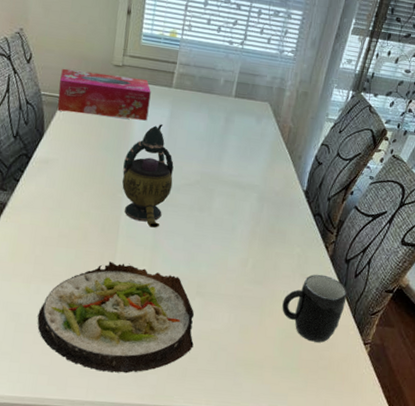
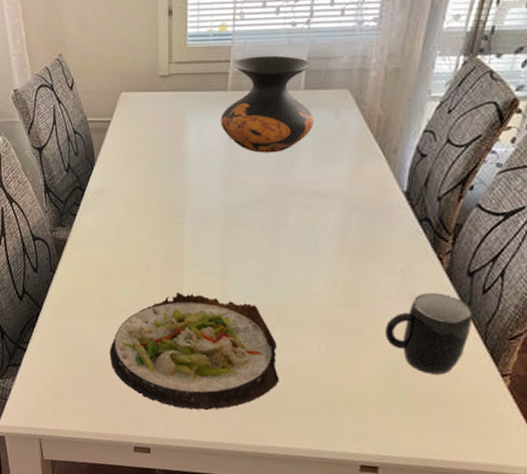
tissue box: present [57,68,151,121] -> none [105,86,204,136]
teapot: present [122,124,174,228] -> none [181,135,239,252]
vase: none [163,62,242,146] -> present [220,55,314,153]

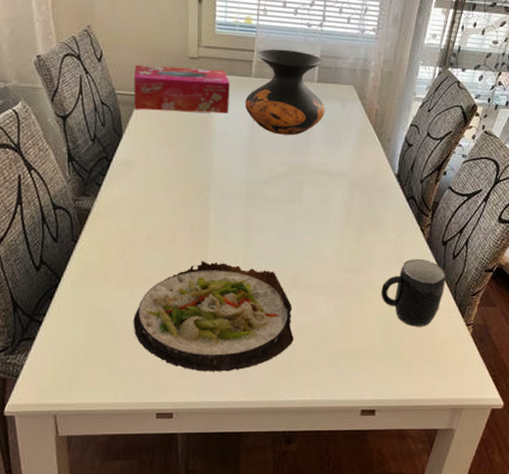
tissue box: none [105,86,204,136] -> present [133,64,230,114]

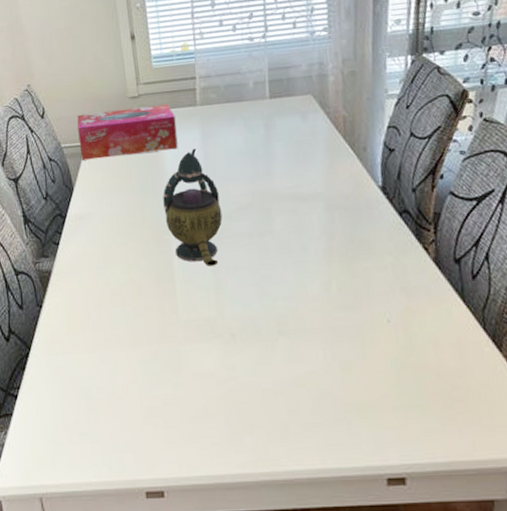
salad plate: present [133,261,294,372] -> none [108,313,290,441]
teapot: none [207,116,260,223] -> present [163,148,223,266]
vase: present [245,49,325,136] -> none [194,68,284,163]
mug: present [381,258,446,327] -> none [386,283,469,369]

